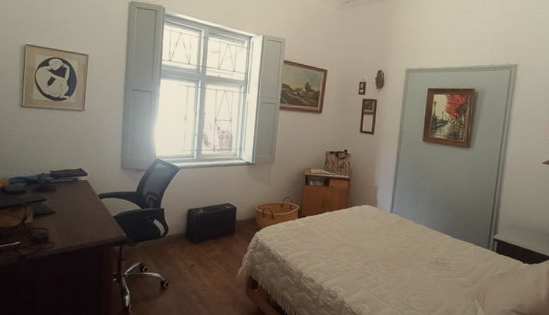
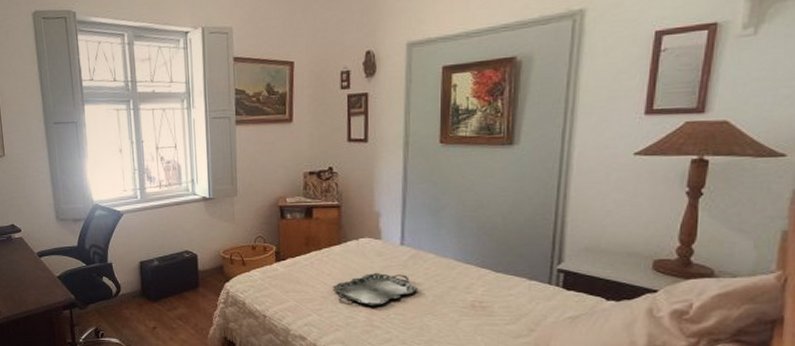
serving tray: none [339,231,400,258] -> present [333,272,418,306]

